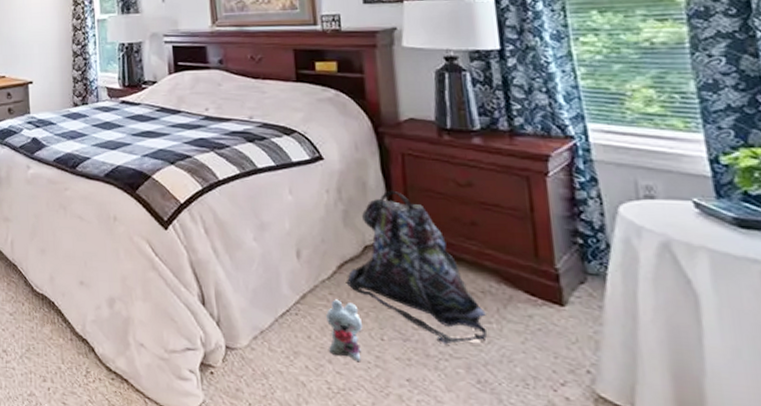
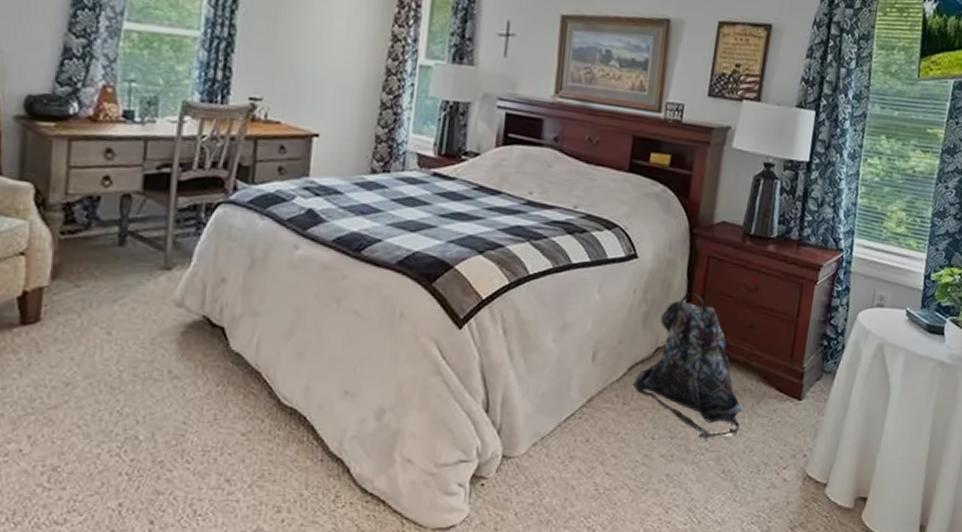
plush toy: present [326,299,363,362] -> none [603,401,639,462]

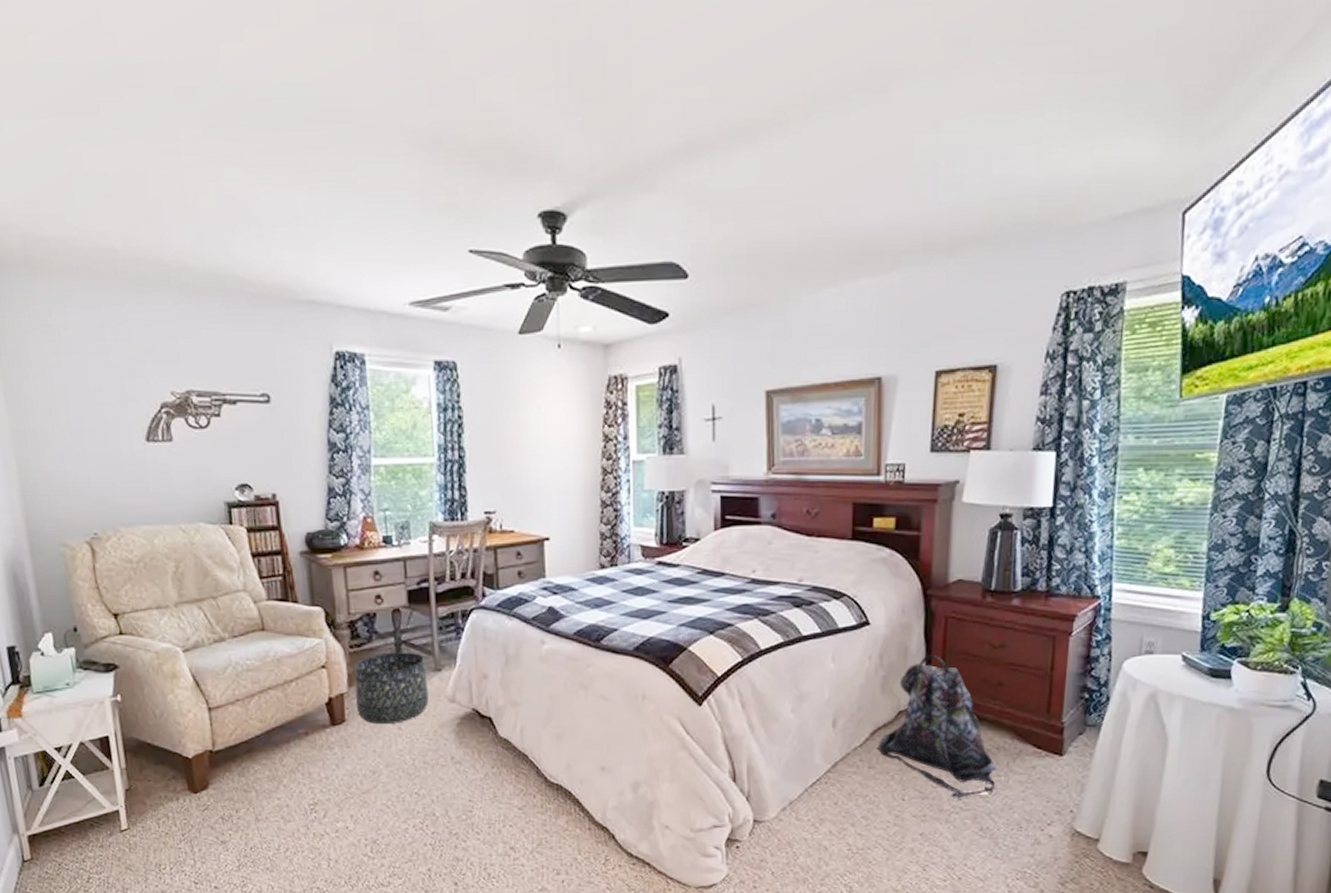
basket: none [58,243,153,328] -> present [354,652,429,725]

